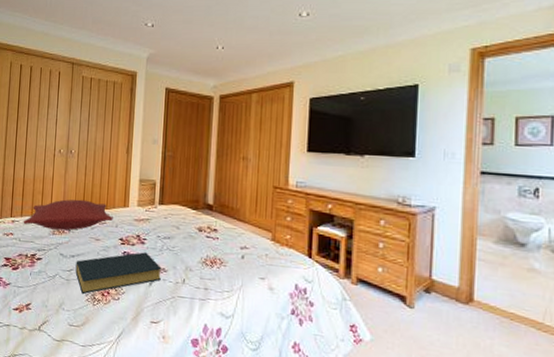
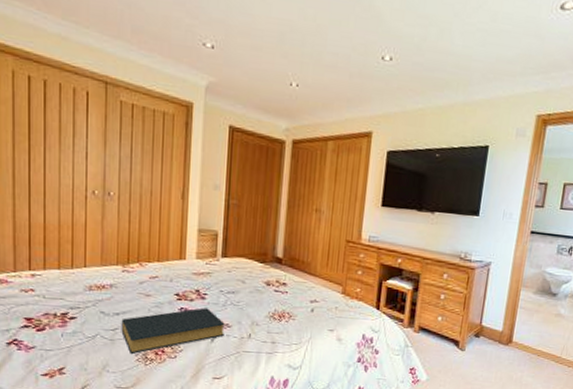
pillow: present [23,199,113,231] -> none [47,250,167,286]

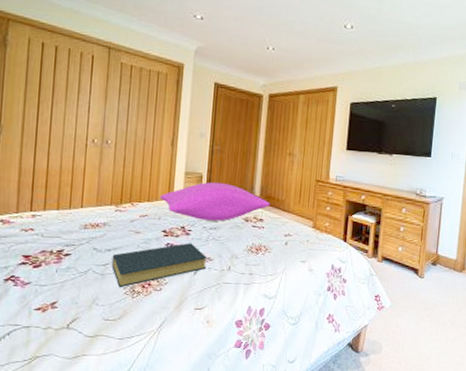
cushion: none [170,241,294,285] -> present [159,182,270,221]

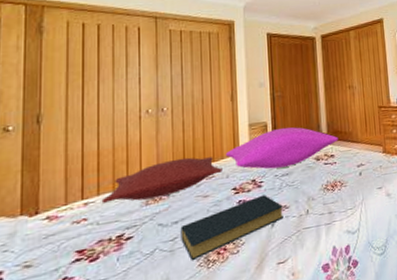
pillow: none [46,191,156,224] -> present [101,157,222,203]

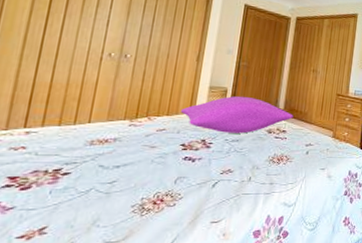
pillow: present [101,157,222,203] -> none [44,106,175,140]
hardback book: present [180,194,284,262] -> none [119,156,227,207]

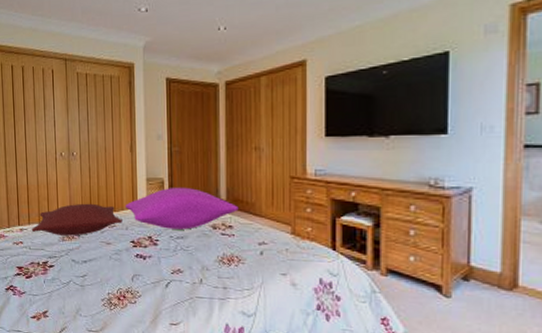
pillow: none [44,106,175,140] -> present [31,203,122,236]

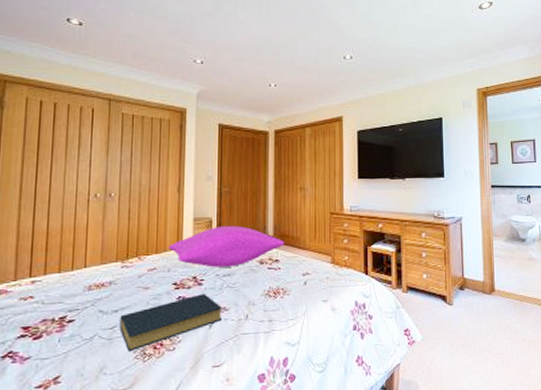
pillow: present [31,203,122,236] -> none [47,246,164,285]
hardback book: none [89,254,177,300] -> present [119,294,222,352]

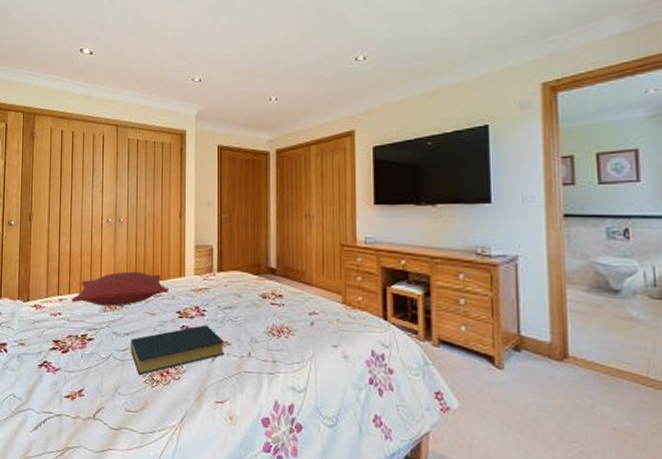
pillow: none [47,246,164,285] -> present [71,271,169,307]
cushion: present [168,225,285,268] -> none [171,254,289,299]

